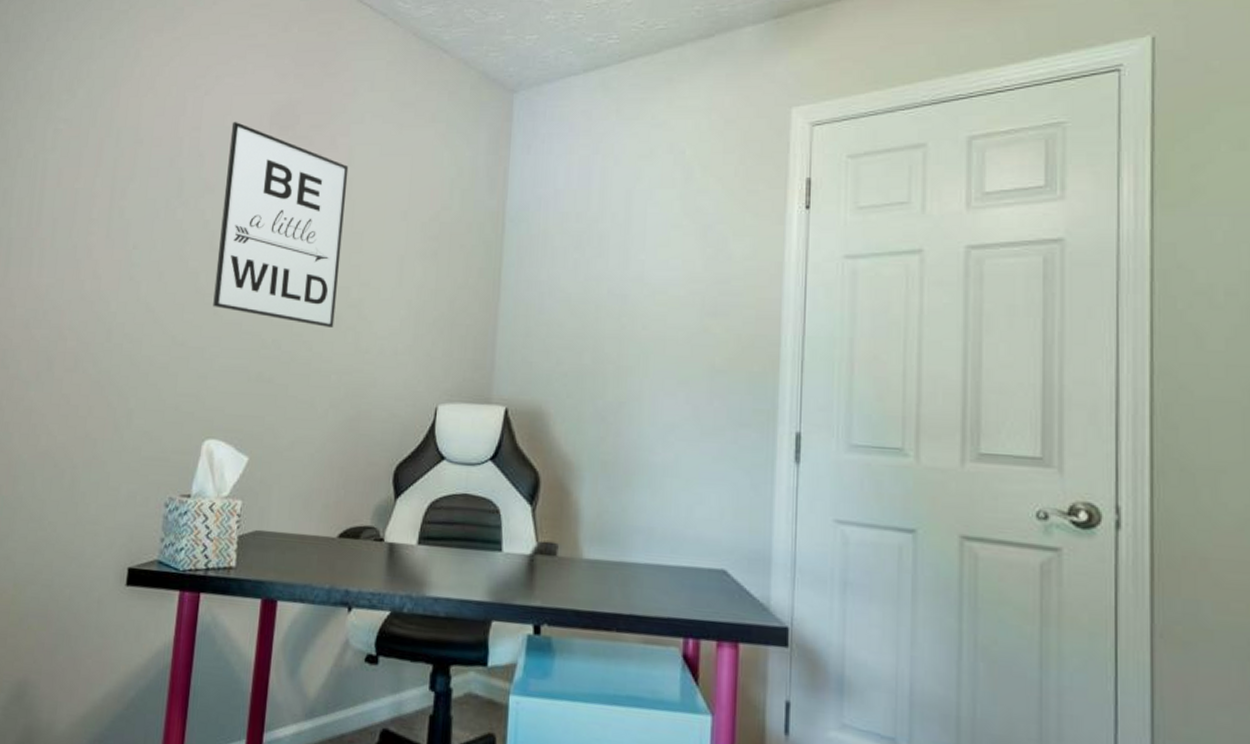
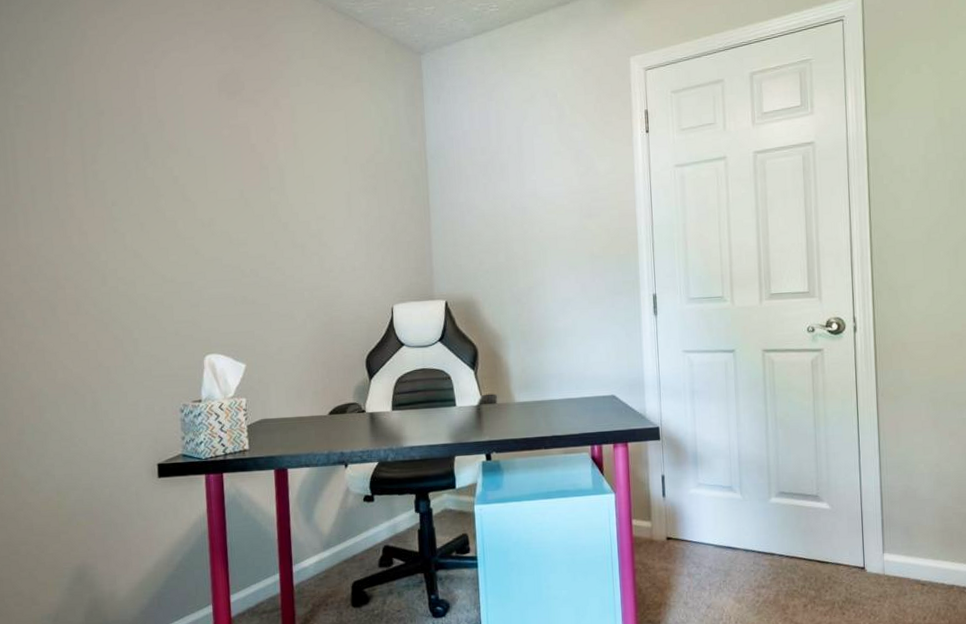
wall art: present [213,122,349,328] -> none [184,90,300,255]

